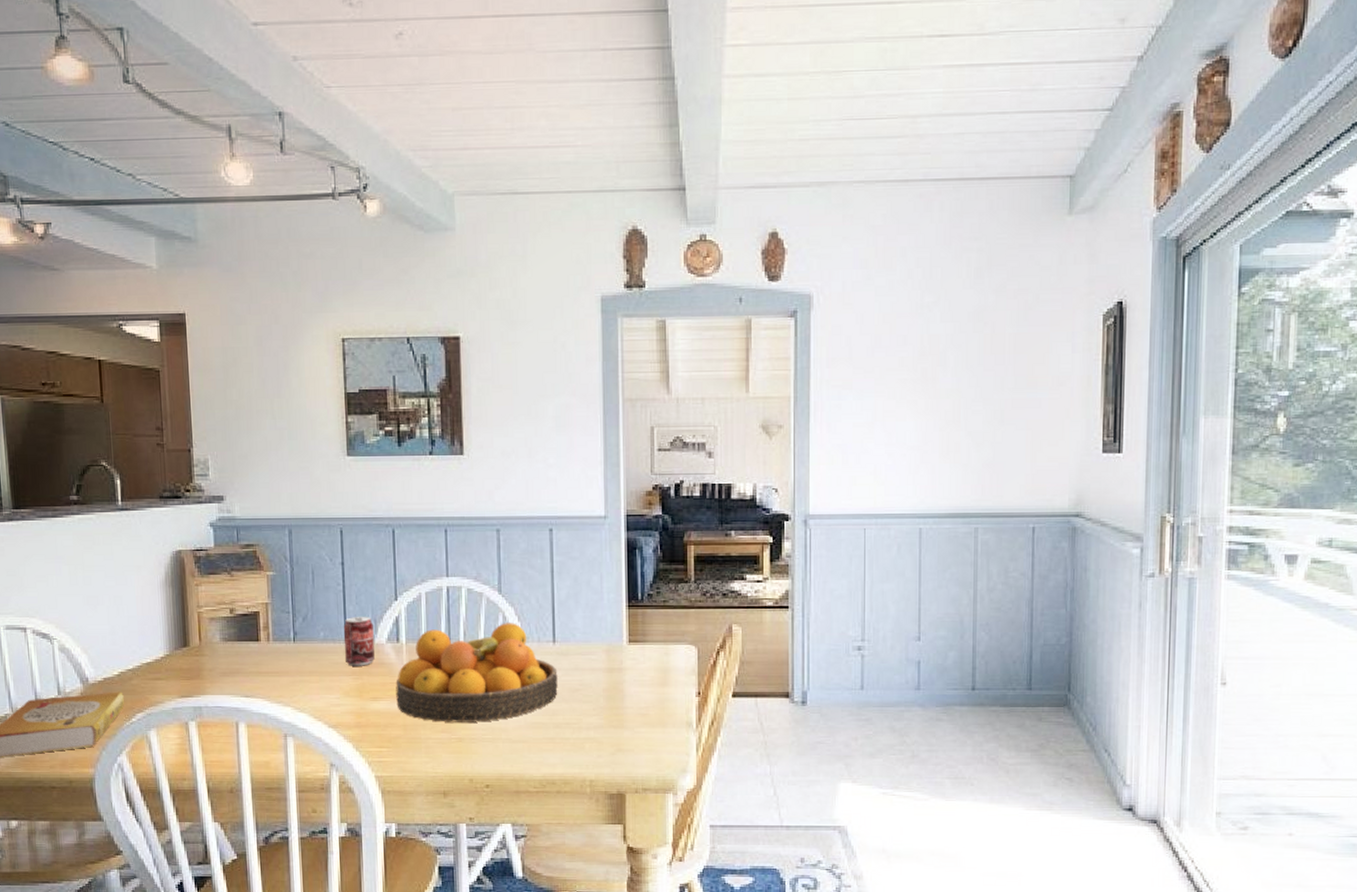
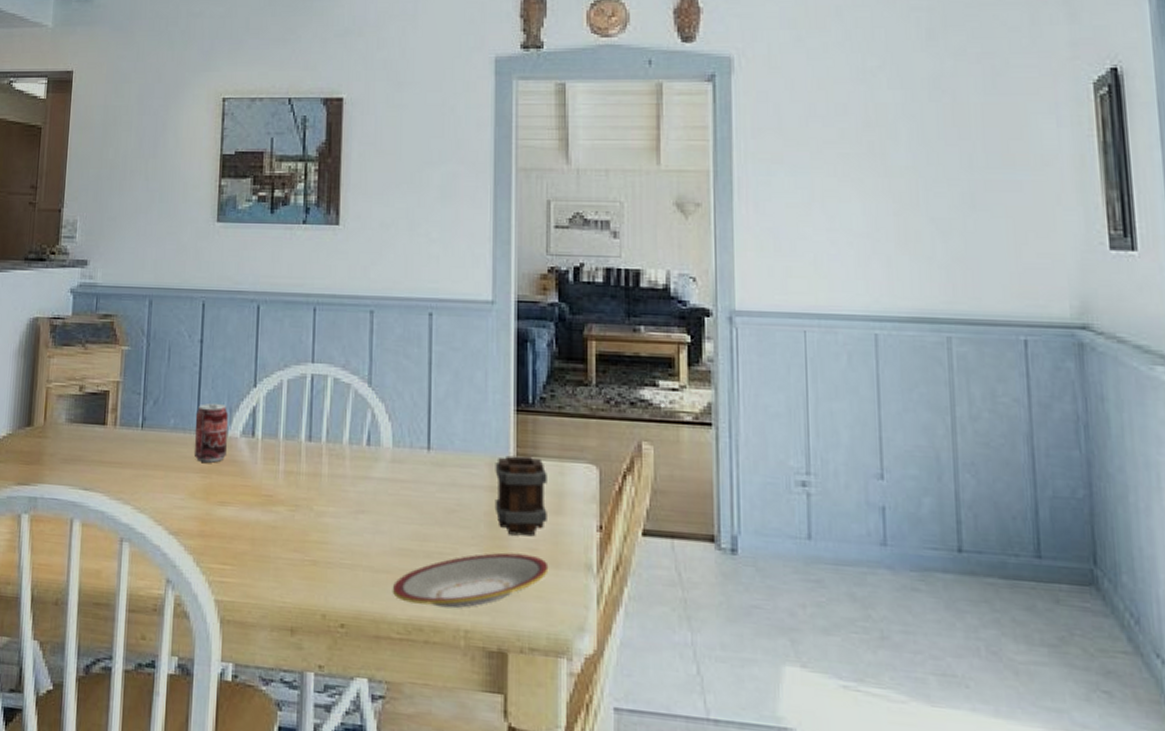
fruit bowl: present [396,623,558,722] -> none [246,421,431,543]
plate: none [528,719,657,765] -> present [392,552,549,608]
mug: none [611,643,655,705] -> present [494,455,547,536]

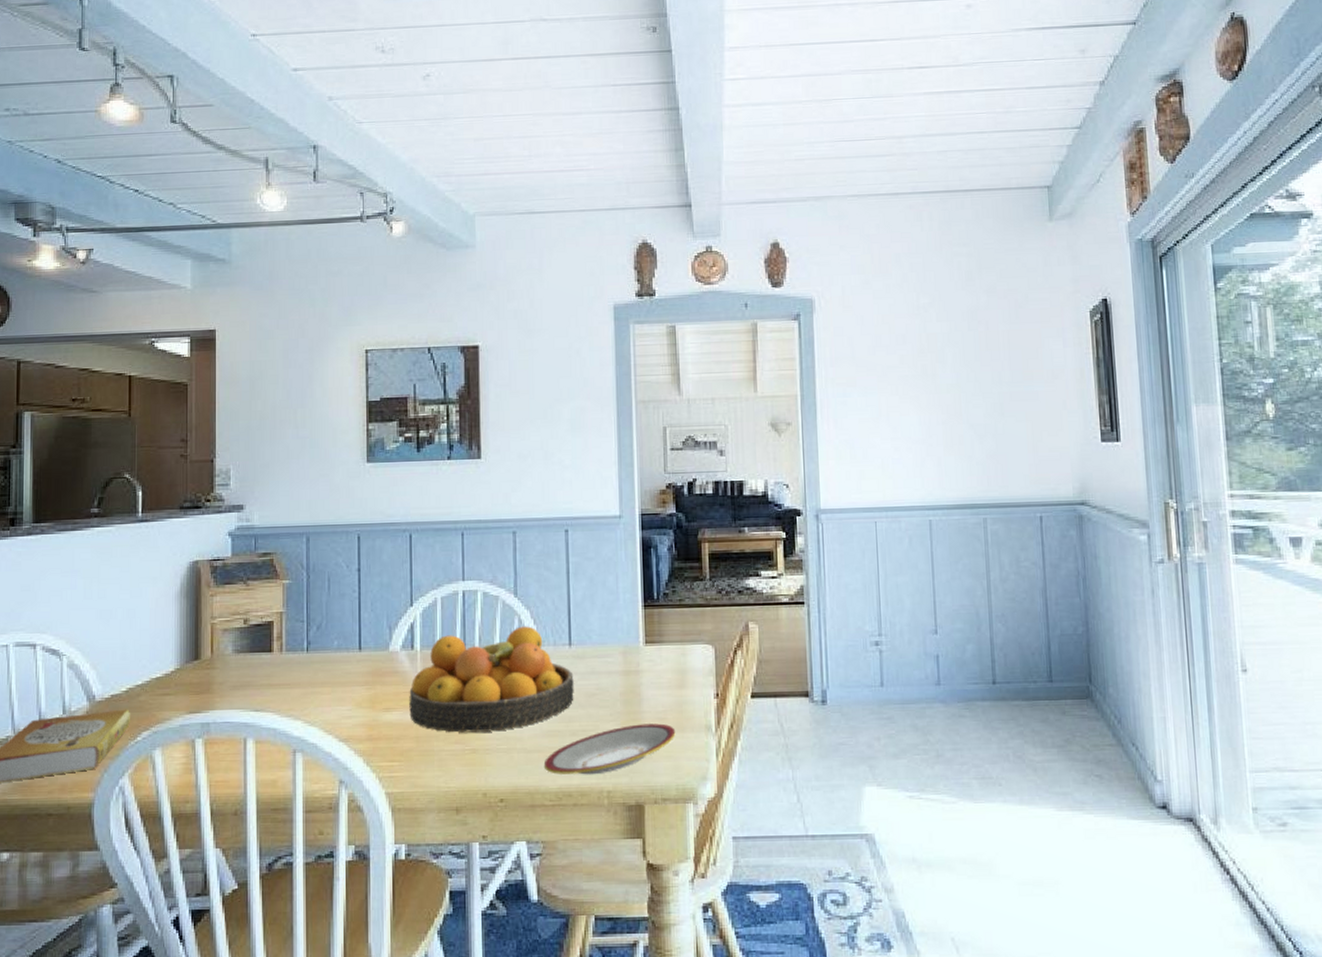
beverage can: present [193,403,228,463] -> none [357,623,388,676]
fruit bowl: none [246,421,431,543] -> present [409,626,574,733]
mug: present [494,455,547,536] -> none [627,643,673,709]

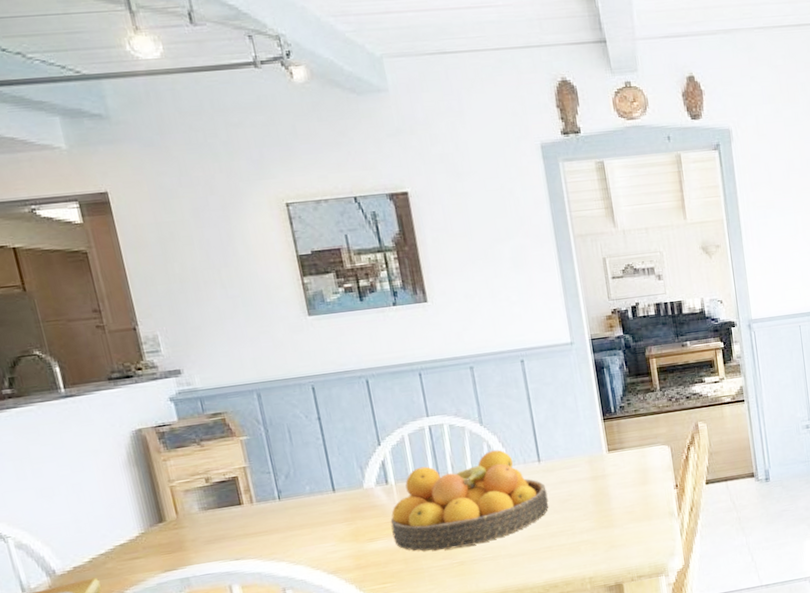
plate: present [543,723,676,775] -> none [528,516,644,571]

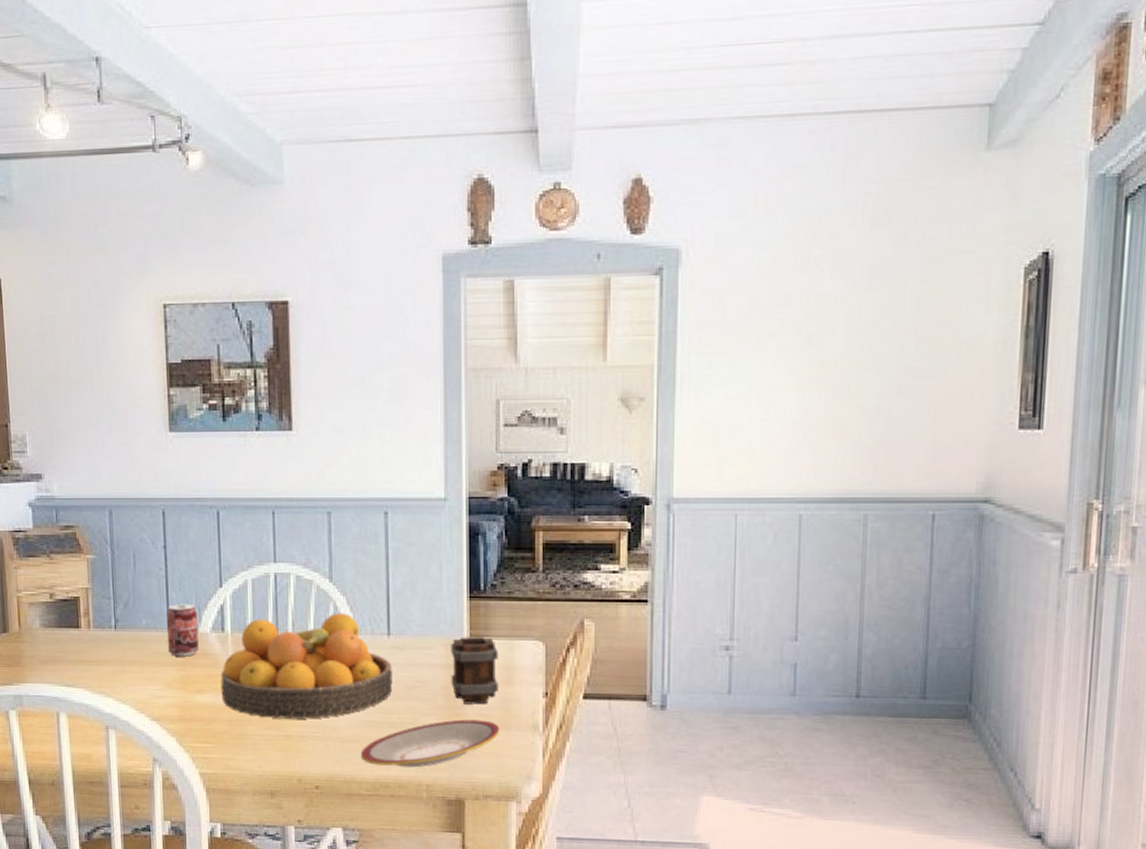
beverage can: none [328,464,366,514] -> present [166,603,199,657]
plate: none [528,516,644,571] -> present [360,719,500,768]
mug: none [593,449,638,507] -> present [450,637,498,705]

